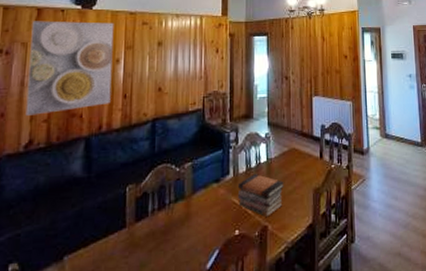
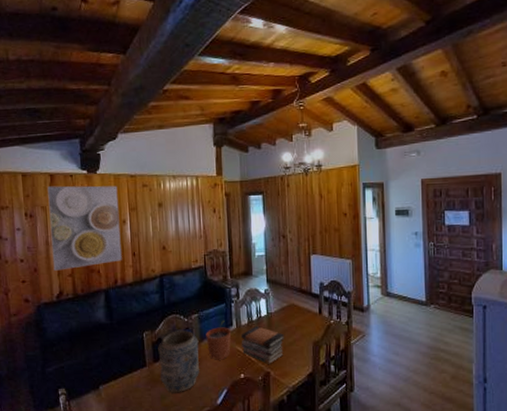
vase: none [142,182,190,259] -> present [158,330,199,393]
plant pot: none [199,169,228,215] -> present [206,321,232,360]

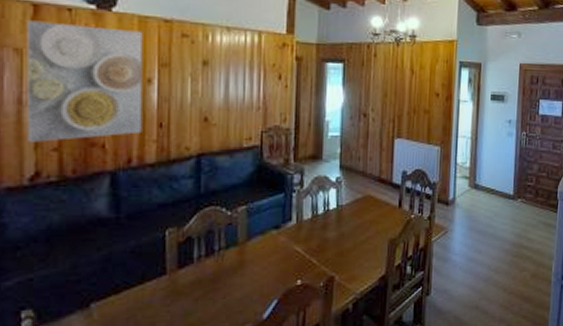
vase: present [158,330,199,393] -> none [185,227,245,308]
plant pot: present [206,321,232,360] -> none [255,215,290,264]
book stack: present [240,326,284,364] -> none [300,221,355,267]

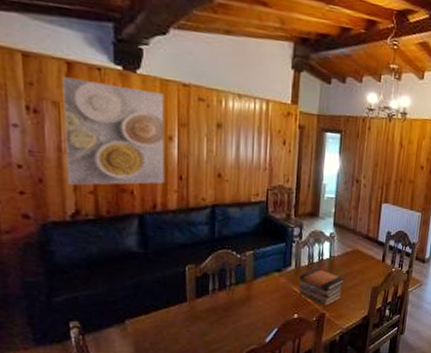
book stack: none [300,221,355,267] -> present [298,268,345,306]

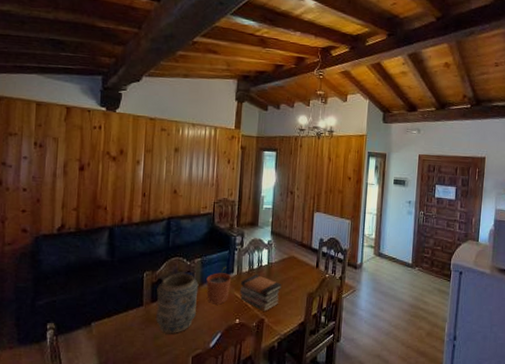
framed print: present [62,76,164,185] -> none [58,118,135,204]
vase: none [202,266,251,331] -> present [156,273,199,334]
plant pot: none [260,260,289,300] -> present [206,267,232,305]

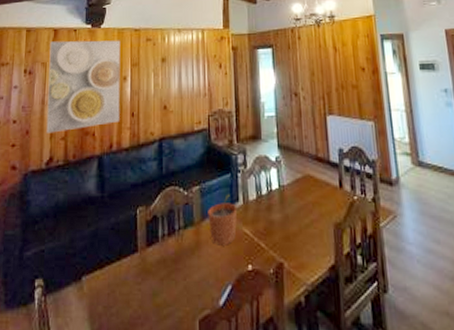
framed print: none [58,118,135,204] -> present [46,40,121,133]
vase: present [156,273,199,334] -> none [152,206,200,289]
book stack: present [239,274,282,312] -> none [248,202,300,252]

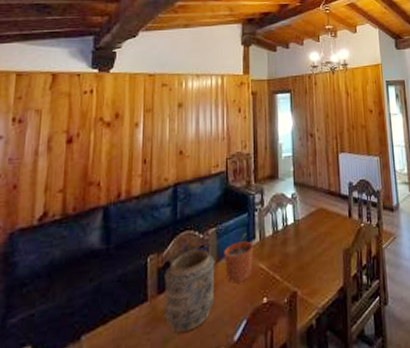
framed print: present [46,40,121,133] -> none [39,85,132,186]
vase: none [152,206,200,289] -> present [164,249,215,334]

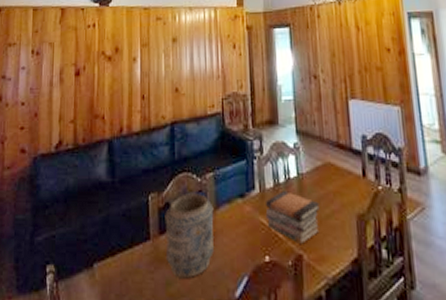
plant pot: present [224,234,254,283] -> none [222,183,254,235]
book stack: none [264,237,313,282] -> present [265,191,320,244]

